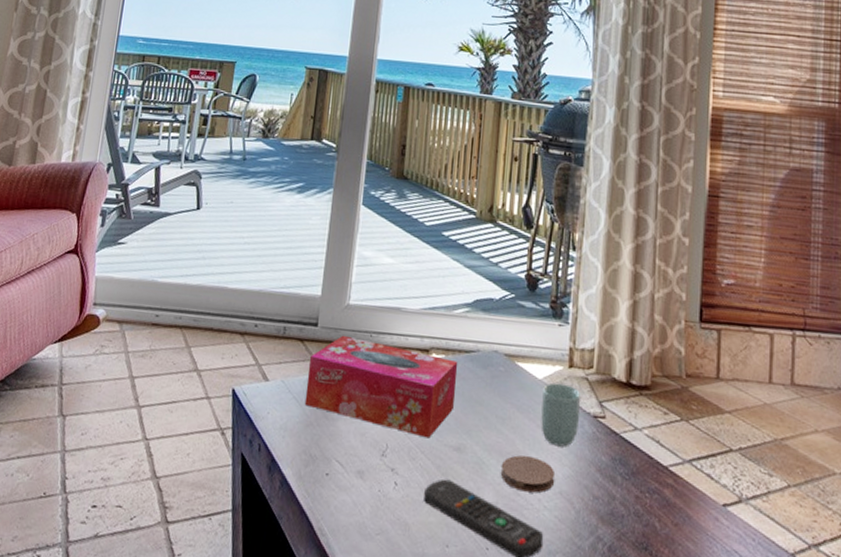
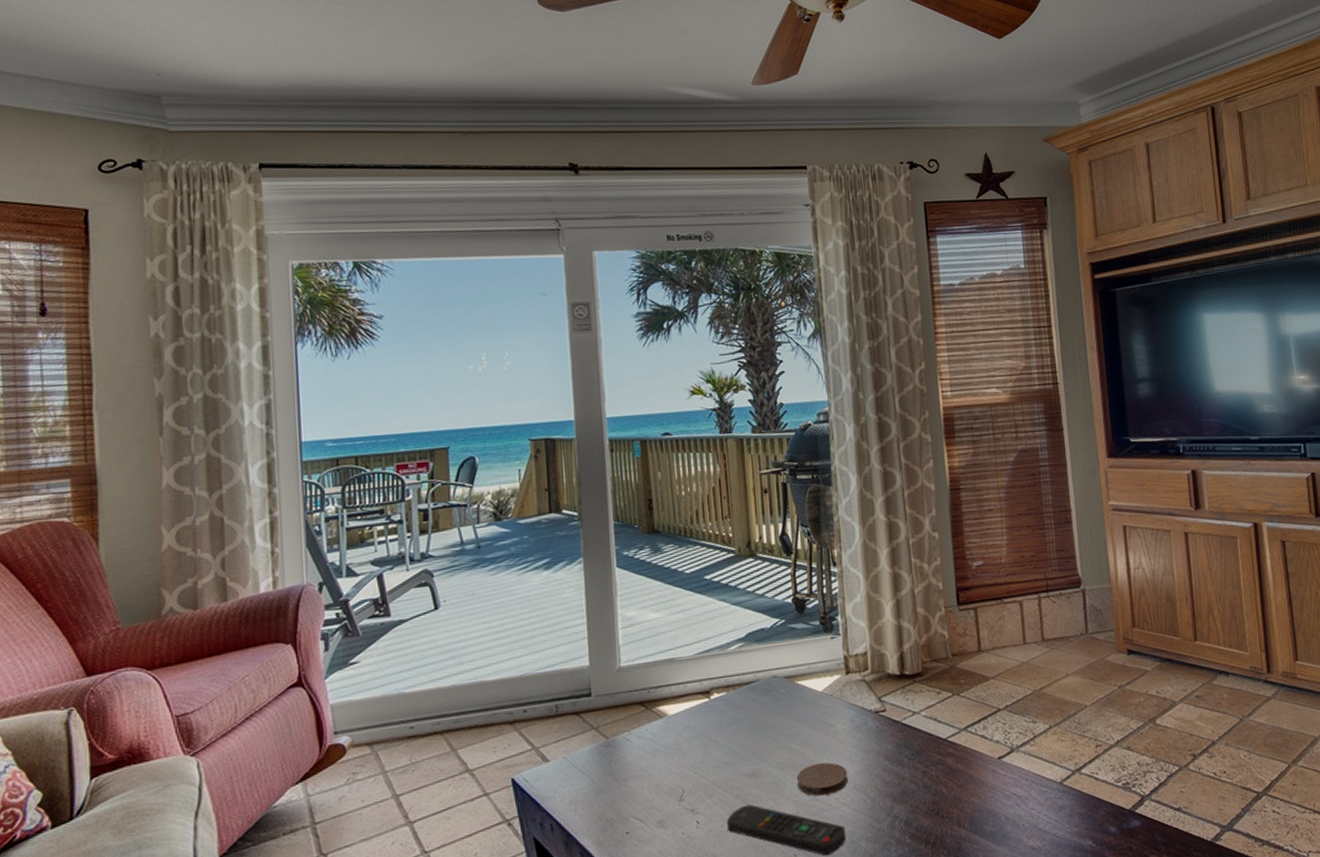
tissue box: present [304,335,458,439] -> none [589,694,743,775]
cup: present [541,382,582,447] -> none [825,690,863,748]

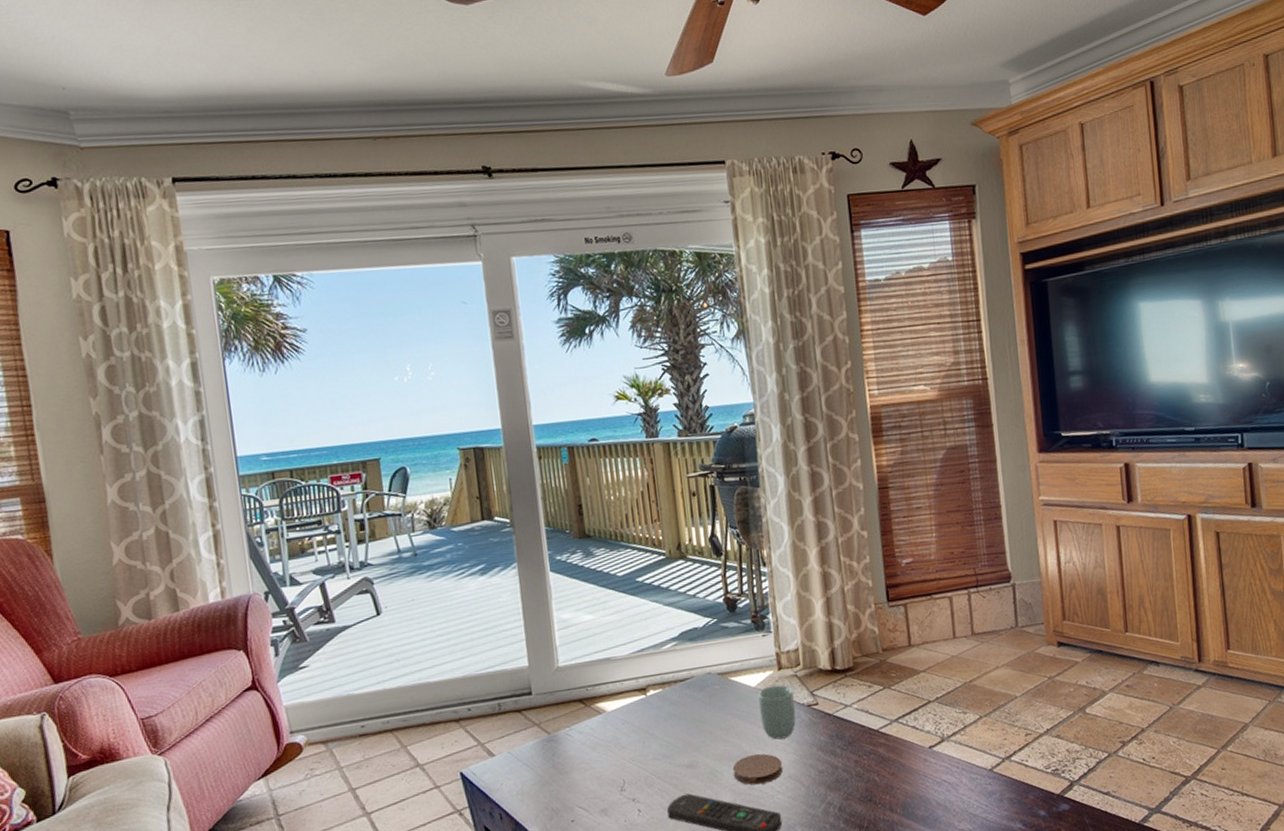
cup: none [825,690,863,748] -> present [758,685,796,740]

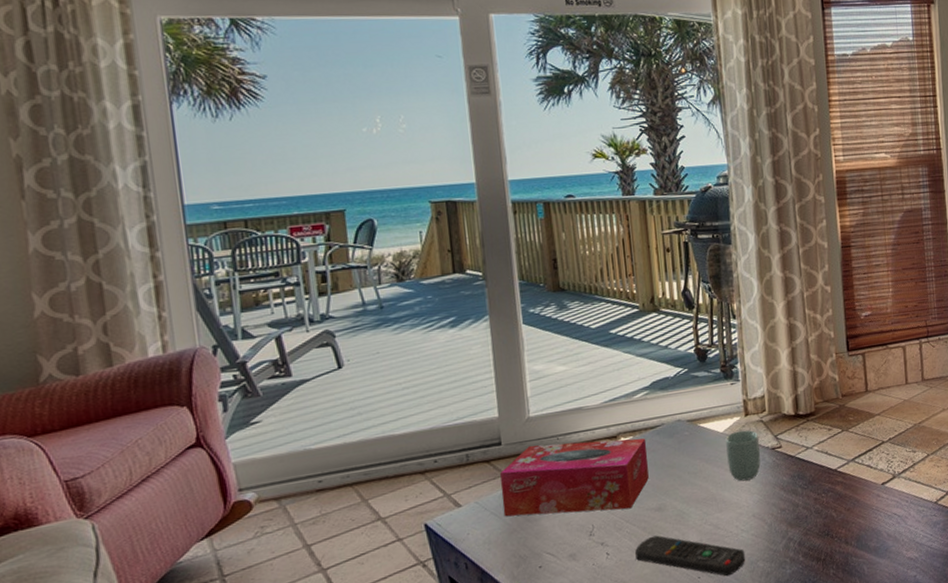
tissue box: none [531,691,679,768] -> present [500,438,649,517]
coaster: present [733,753,783,785] -> none [700,495,748,525]

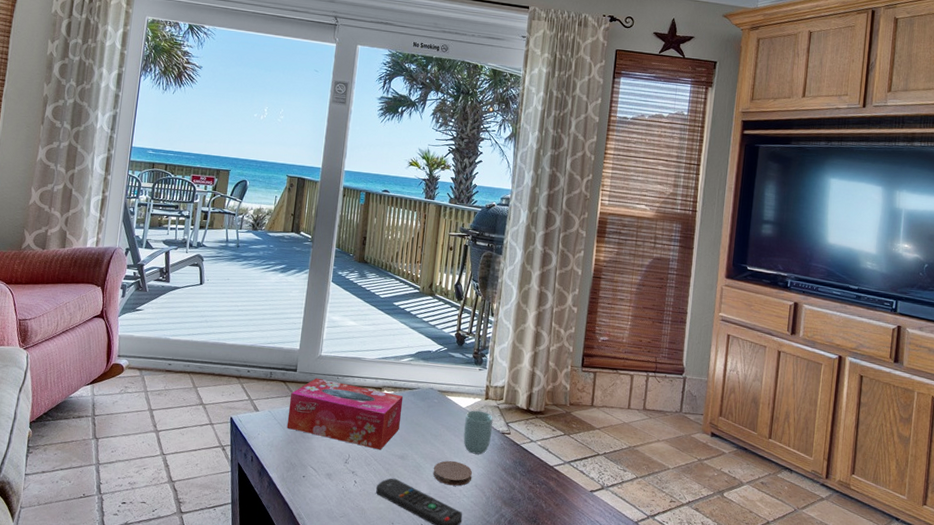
coaster: none [700,495,748,525] -> present [432,461,473,486]

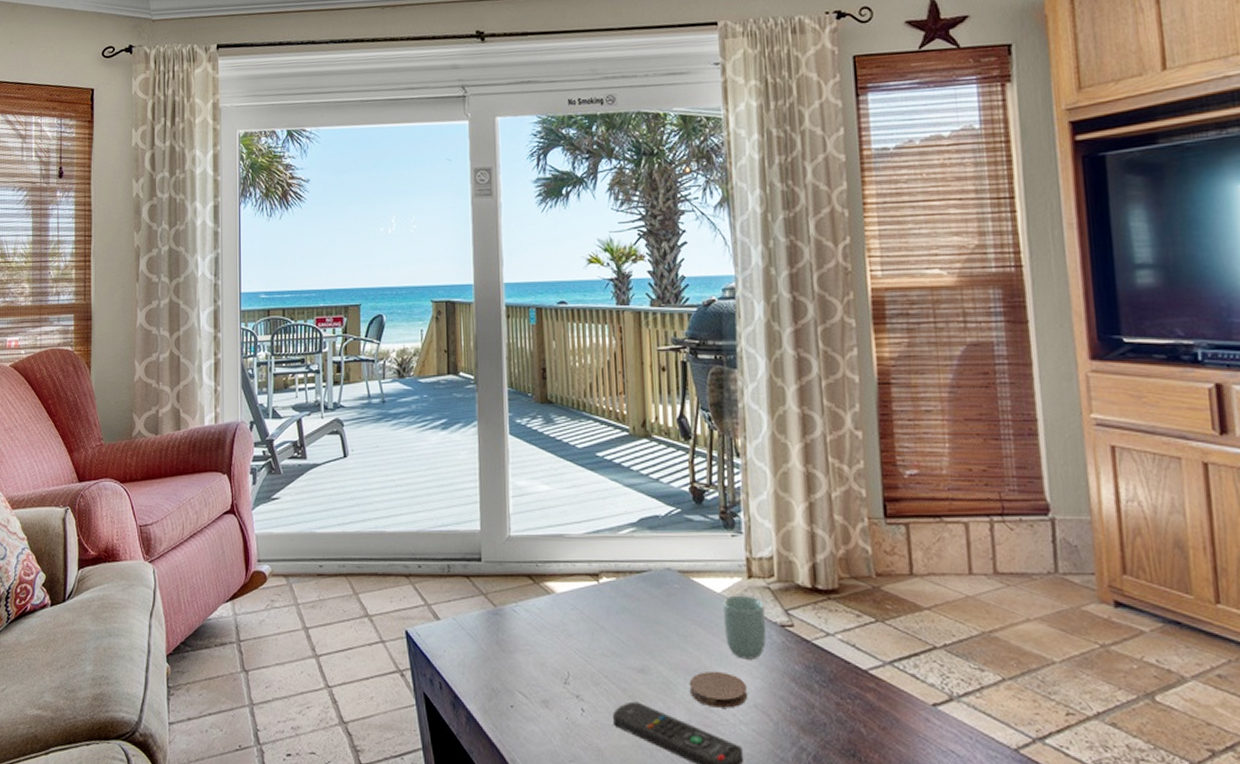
tissue box: present [286,378,404,450] -> none [478,567,632,663]

